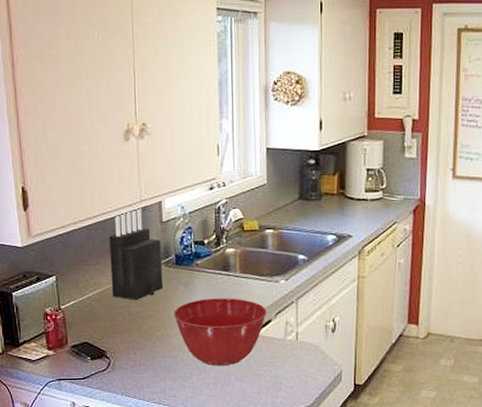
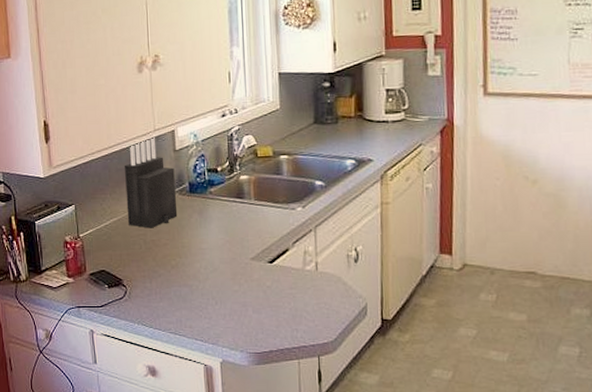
mixing bowl: present [173,298,267,366] -> none [188,226,284,297]

